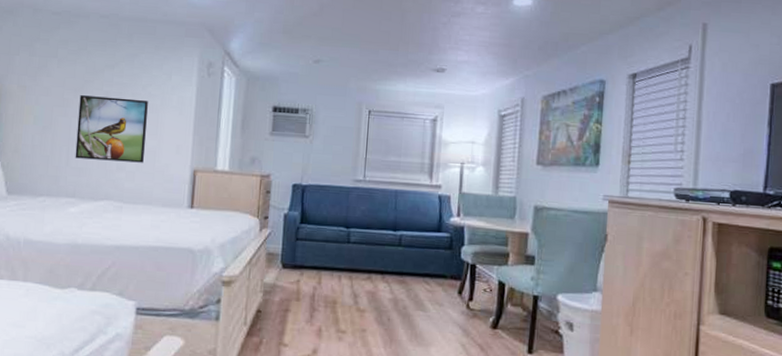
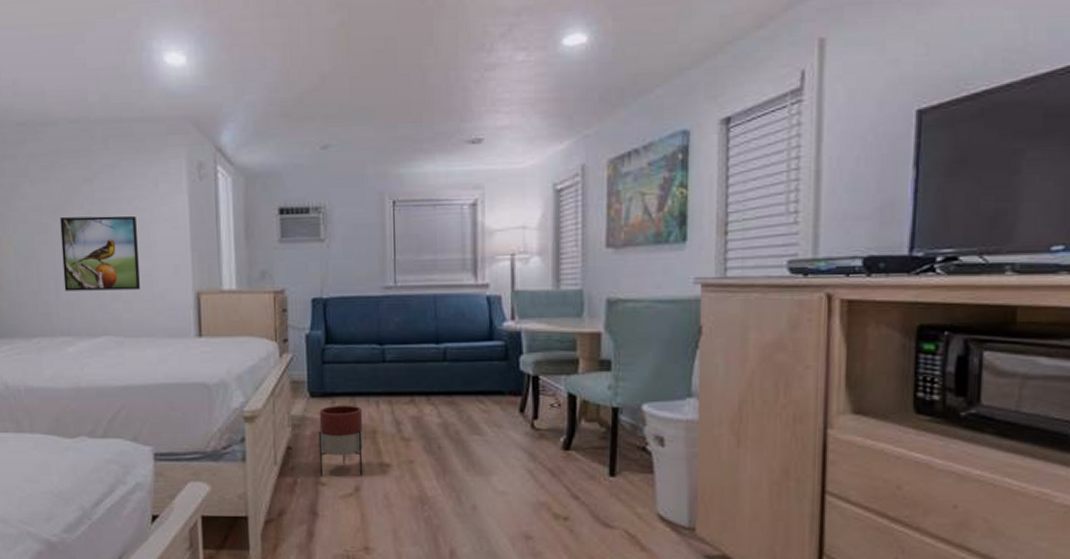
planter: none [283,276,327,340] -> present [318,405,364,477]

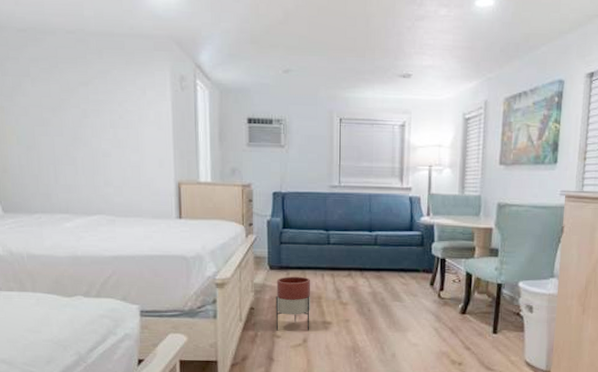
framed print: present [60,215,140,291] -> none [58,114,129,178]

